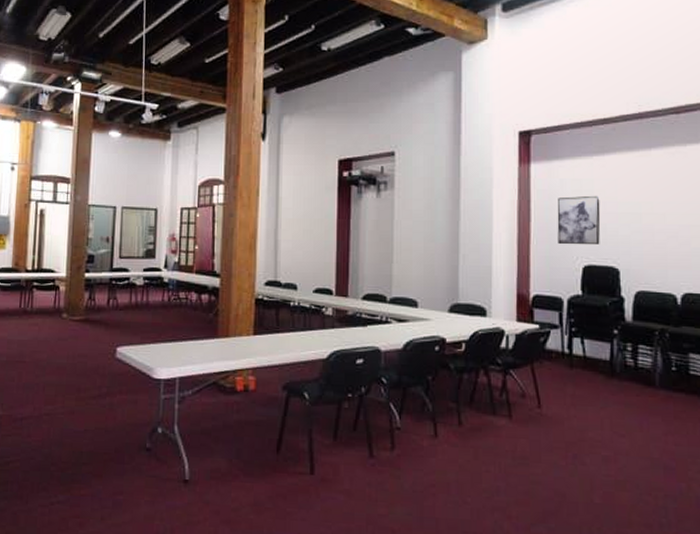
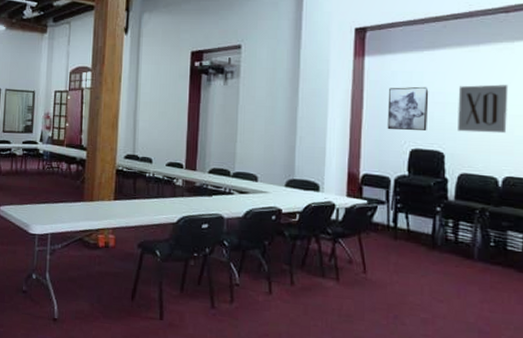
wall art: none [631,192,683,246] -> present [458,84,508,134]

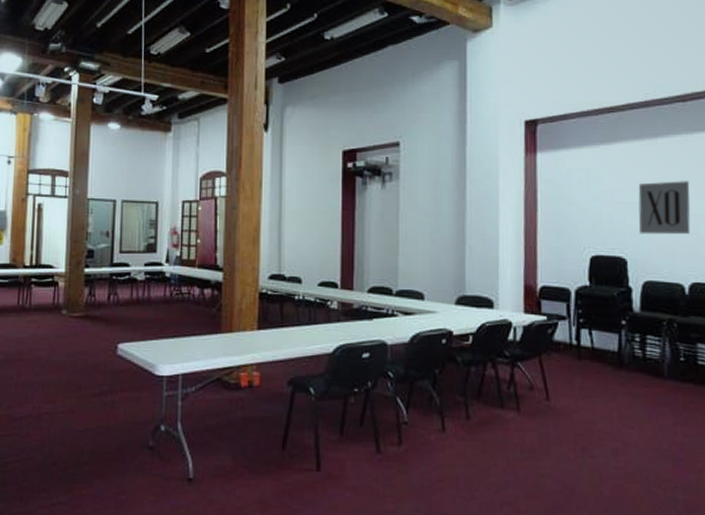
wall art: present [387,86,429,131] -> none [564,185,608,235]

